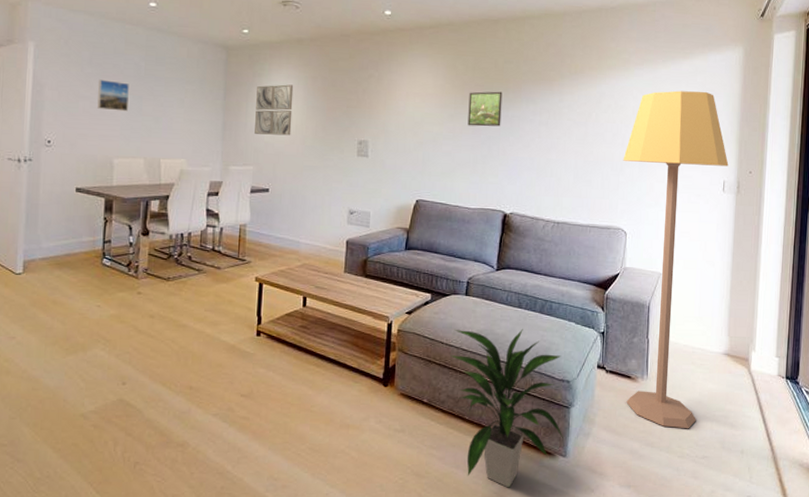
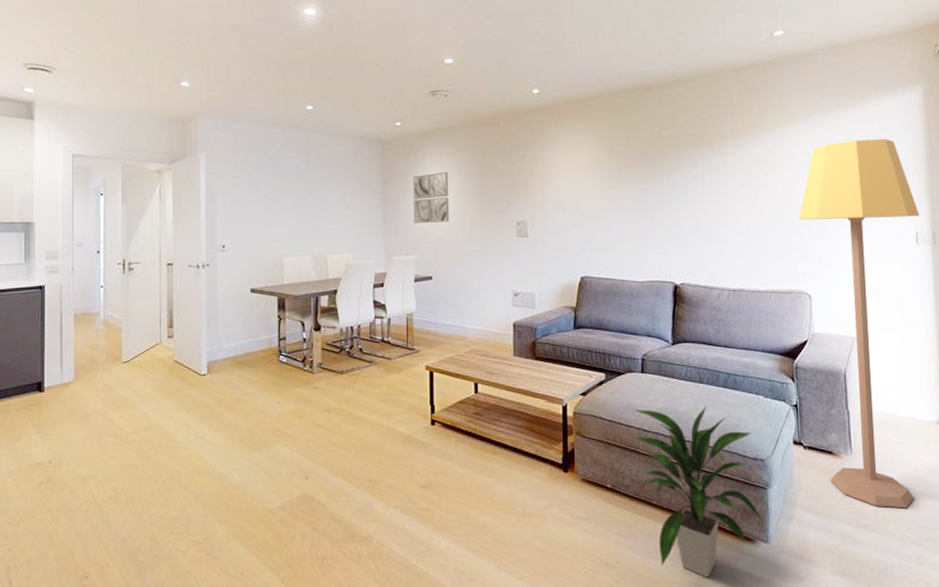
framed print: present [97,79,129,112] -> none [265,183,293,212]
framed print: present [467,91,503,127] -> none [626,159,662,197]

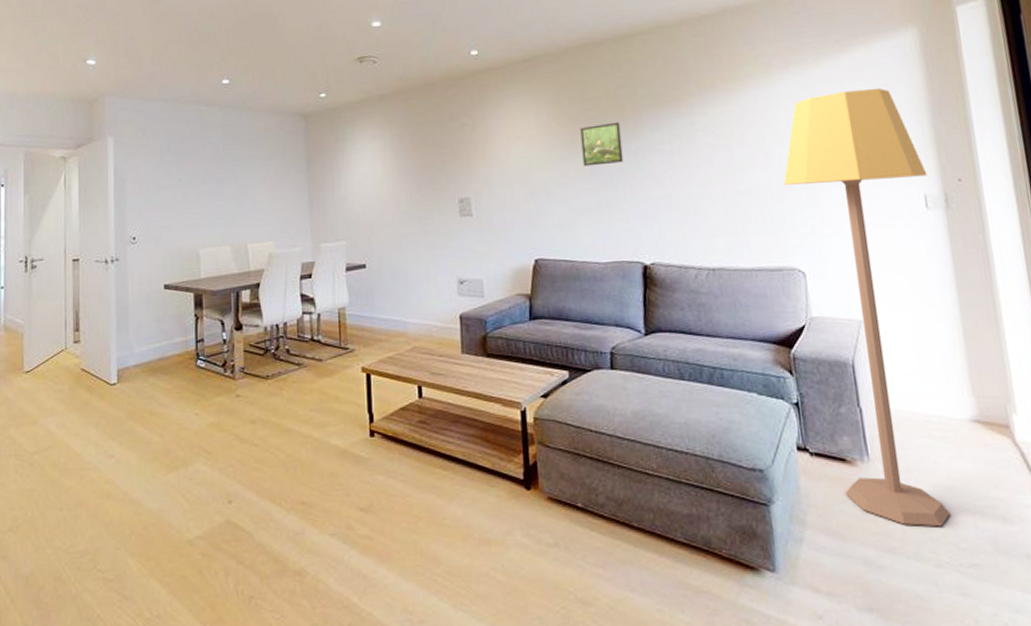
wall art: present [413,172,450,223] -> none [341,146,384,205]
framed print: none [626,159,662,197] -> present [580,122,624,167]
indoor plant: present [631,404,764,578] -> none [603,405,769,617]

